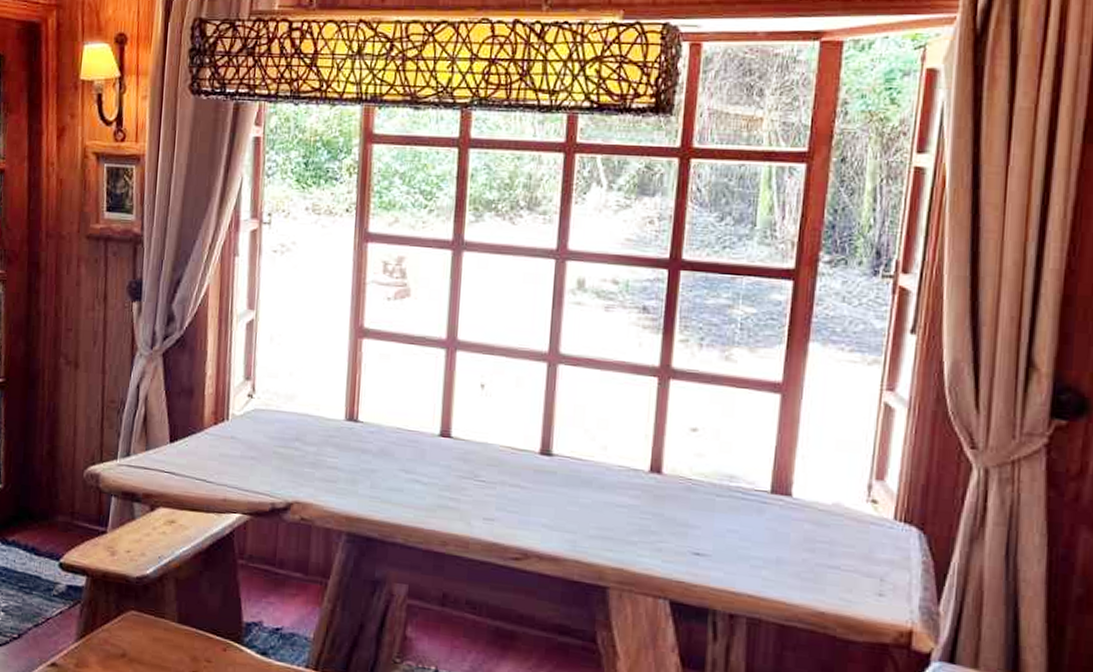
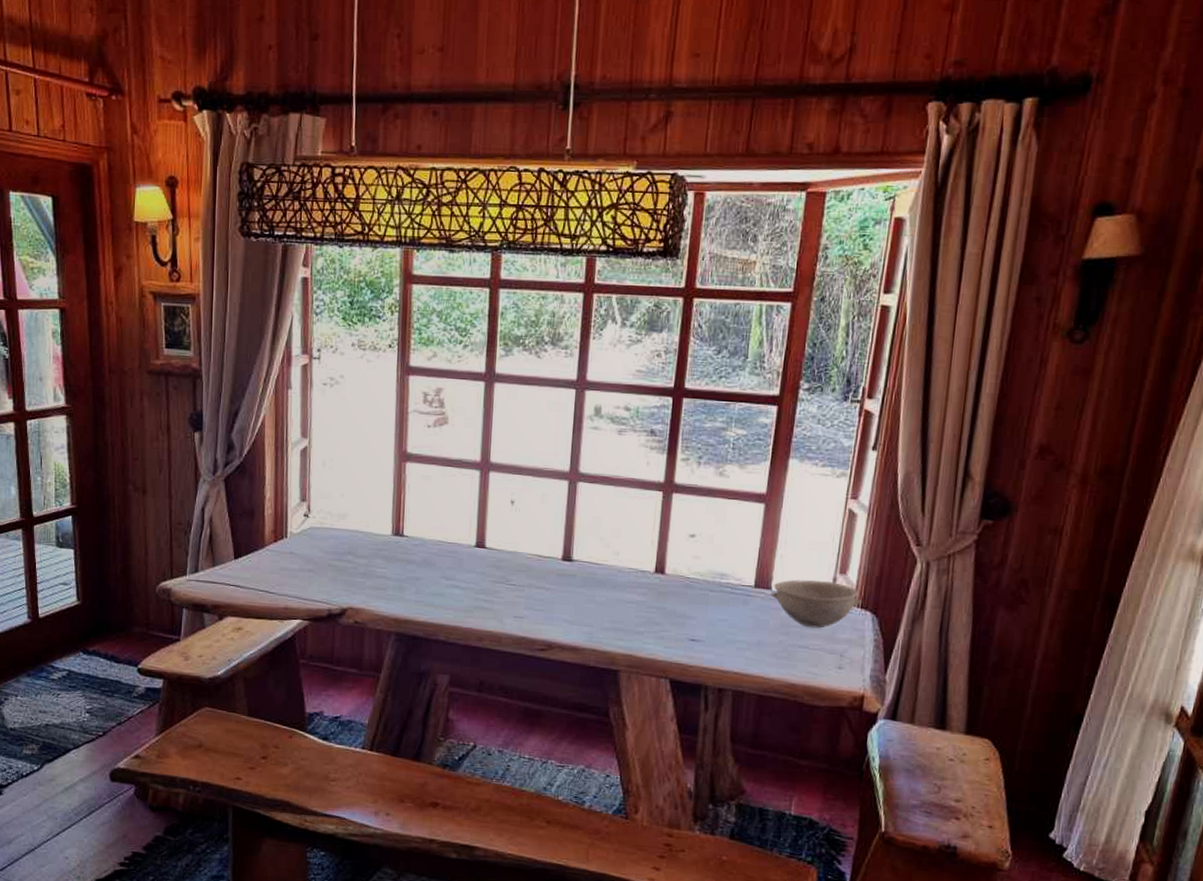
bowl: none [791,485,906,546] -> present [770,579,863,628]

